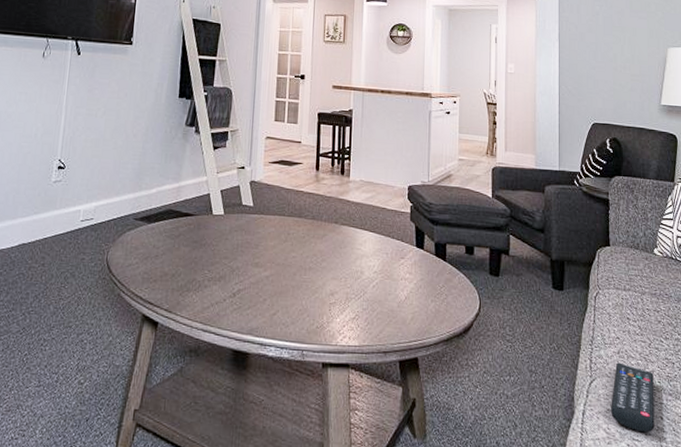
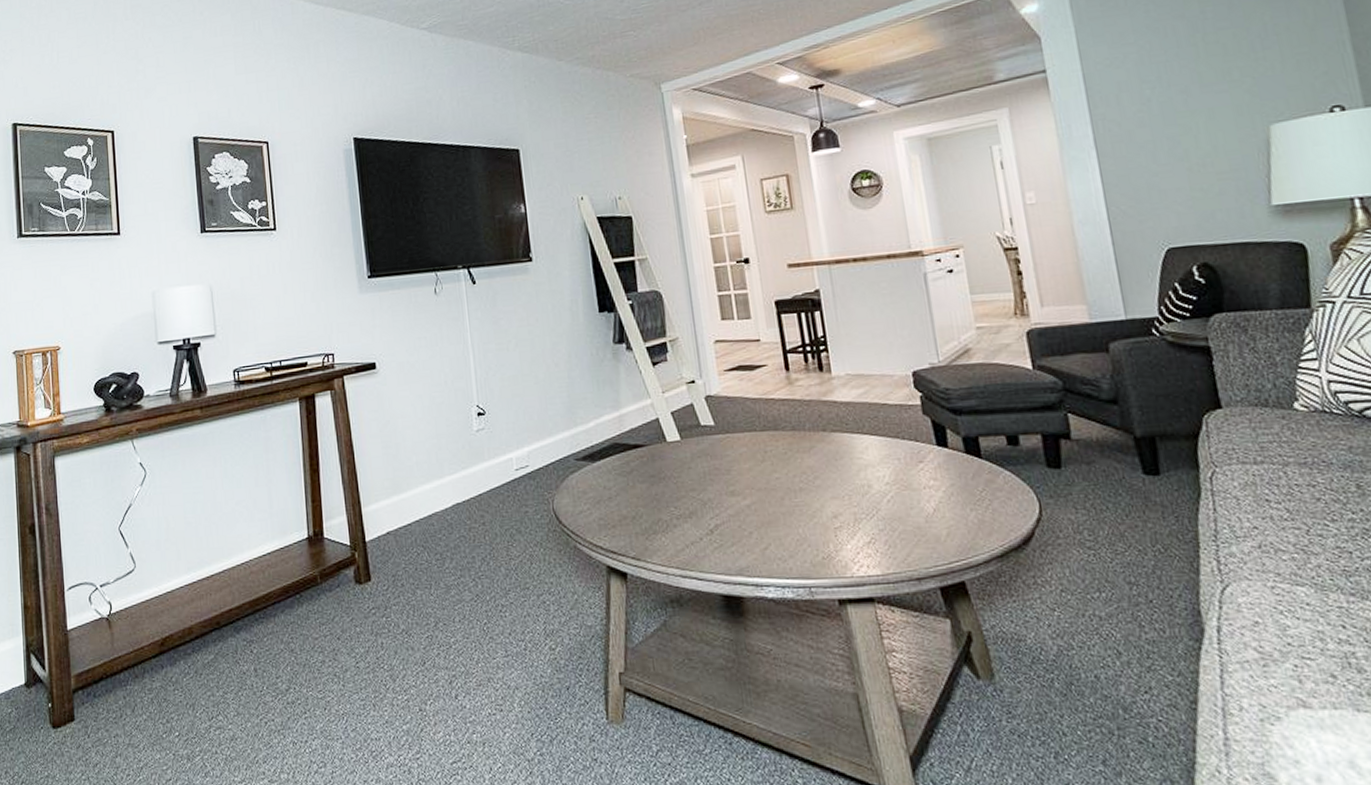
remote control: present [611,362,655,433] -> none [1257,559,1334,648]

